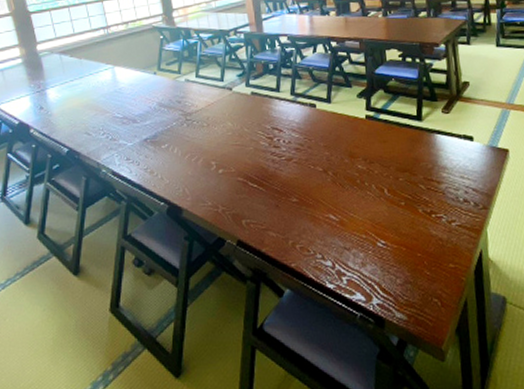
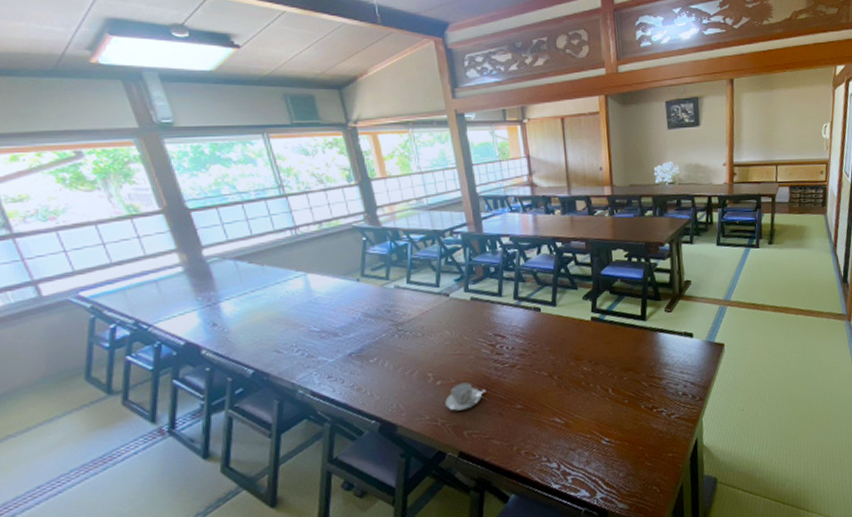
teacup: none [226,172,263,199] -> present [445,382,486,411]

